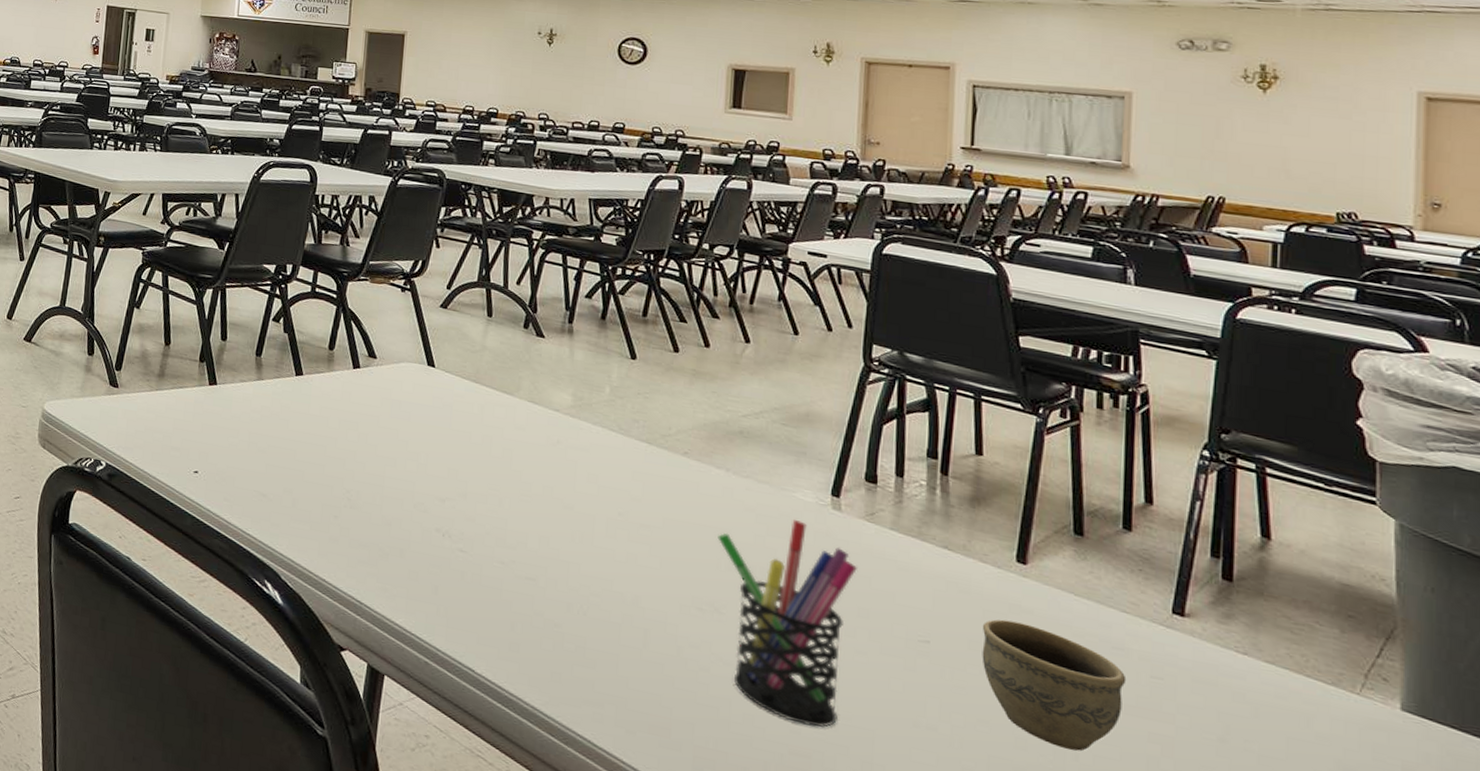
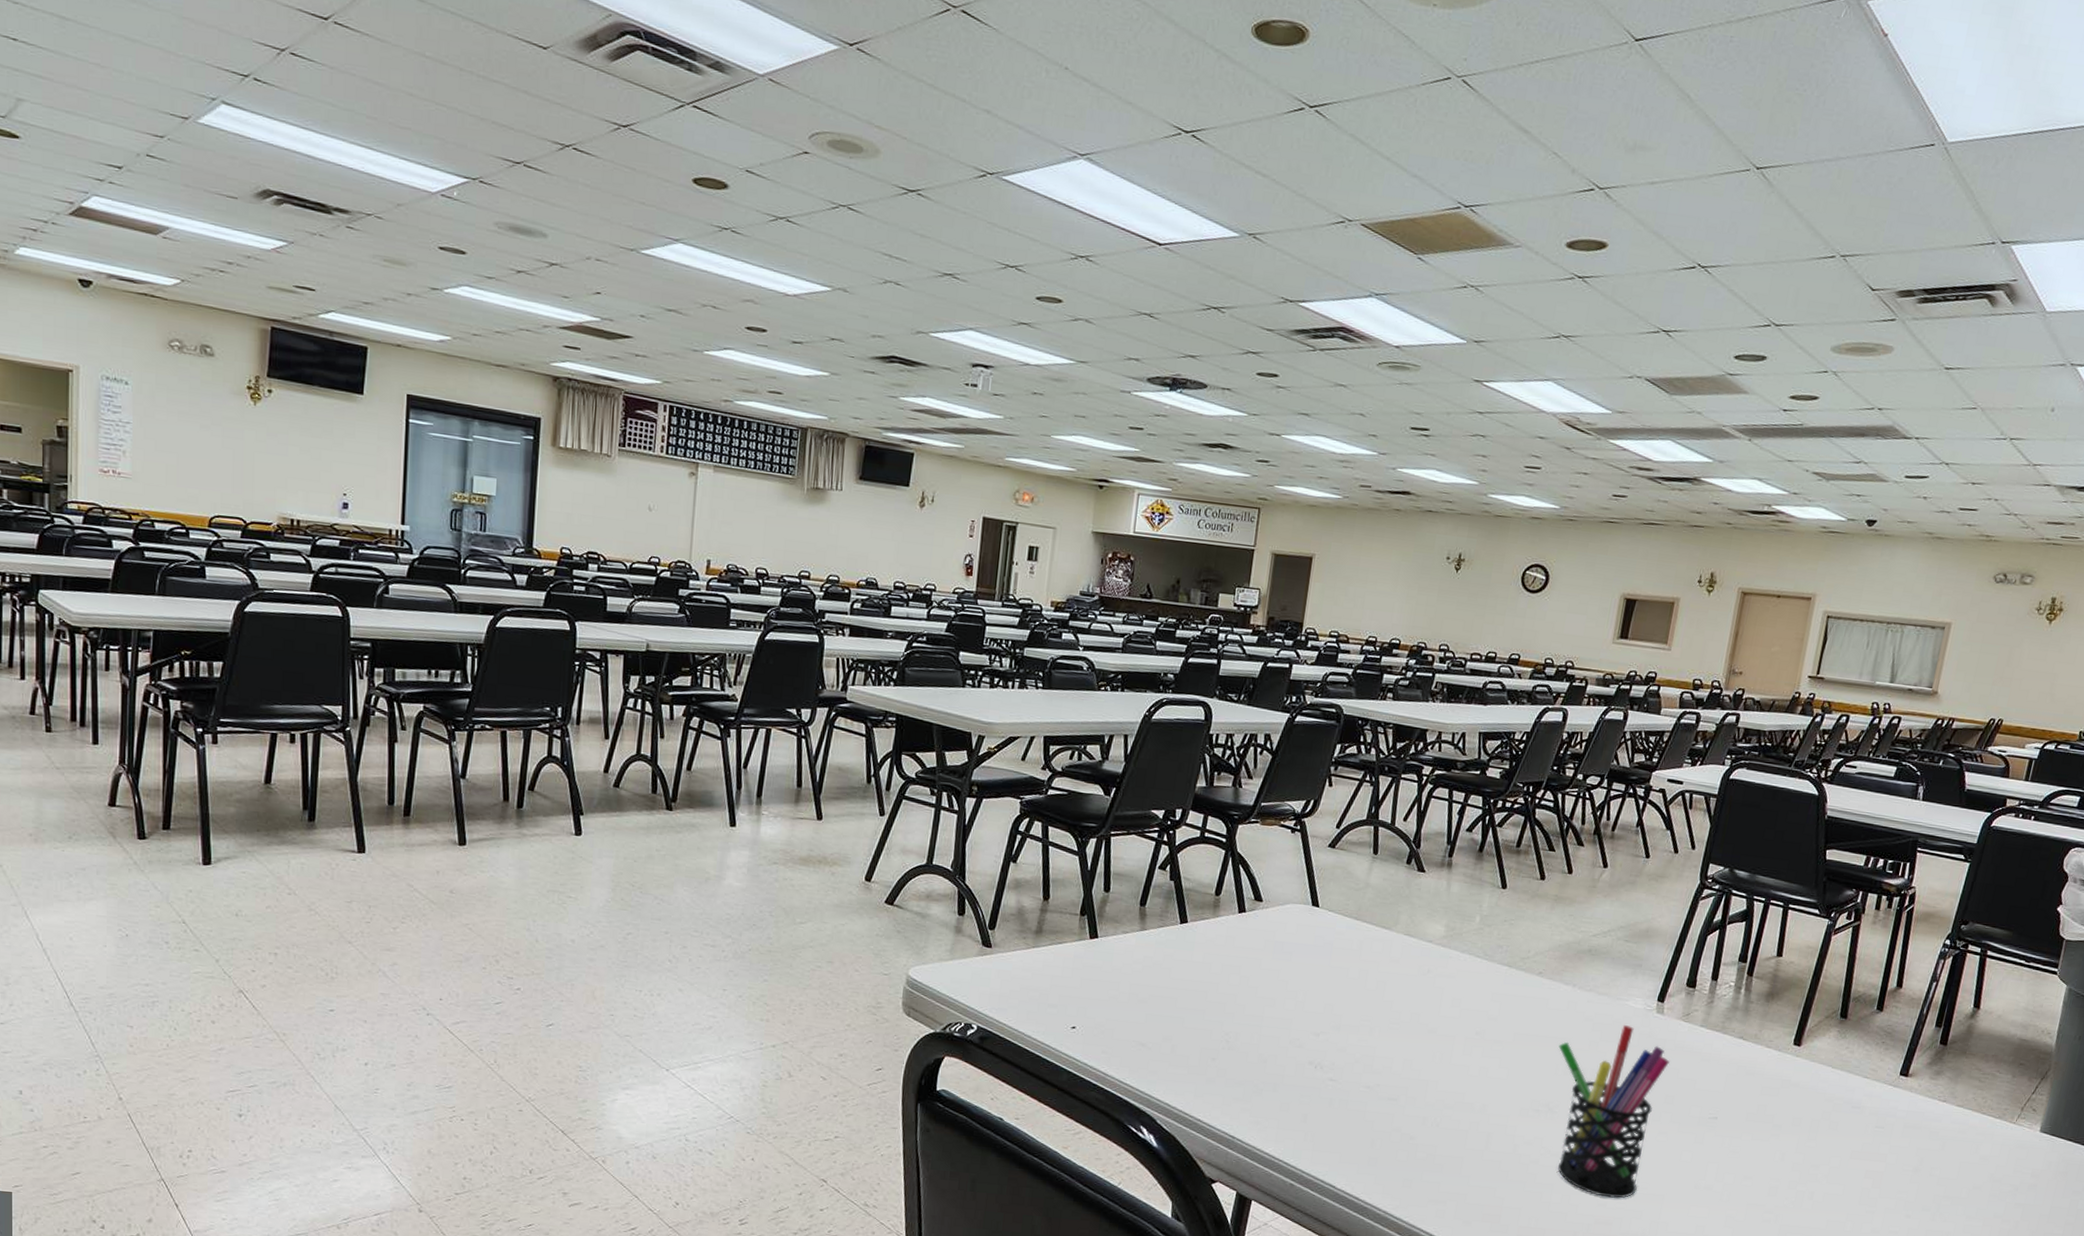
cup: present [982,619,1127,752] -> none [1754,1093,1858,1192]

